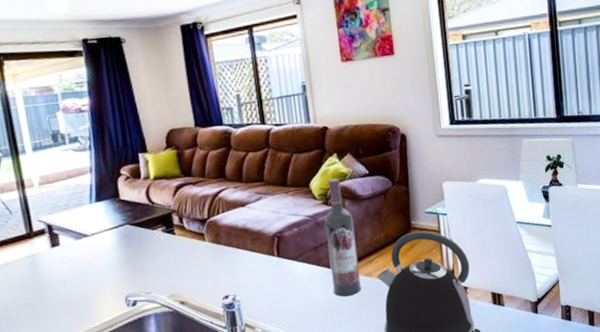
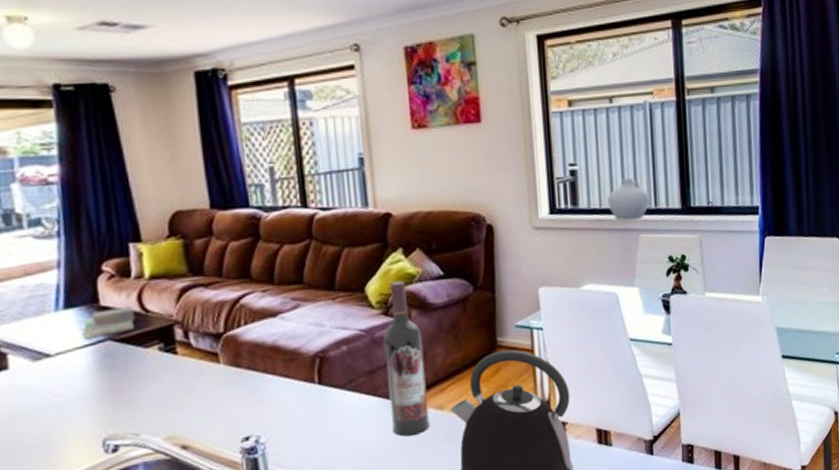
books: none [108,200,144,224] -> present [82,307,135,339]
ceramic jug: none [496,94,531,129] -> present [607,177,650,221]

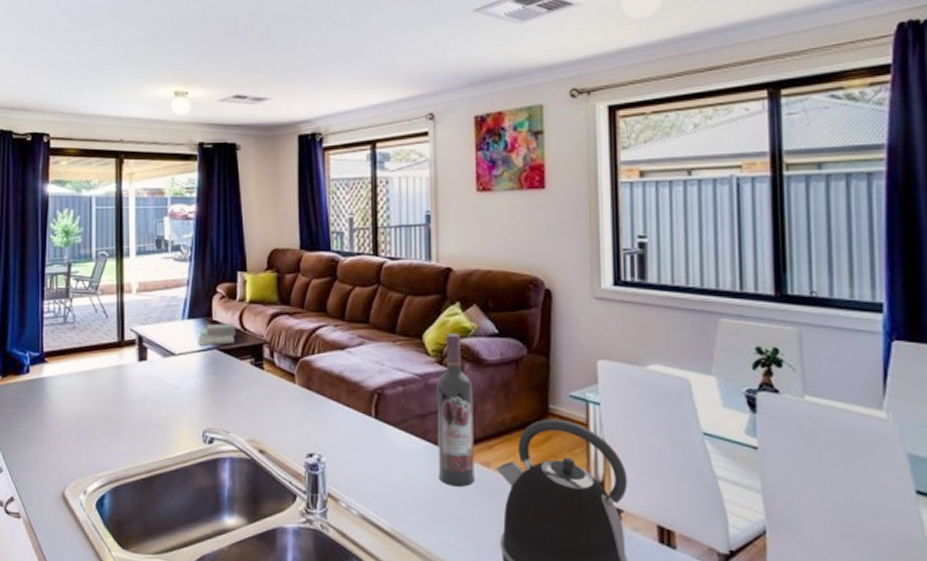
ceramic jug: present [607,177,650,221] -> none [681,255,734,301]

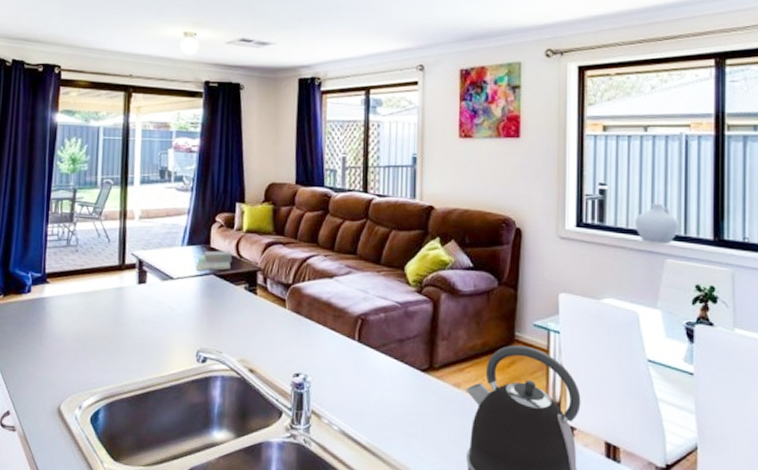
wine bottle: present [437,333,475,487] -> none [413,265,448,406]
ceramic jug: none [681,255,734,301] -> present [635,203,680,244]

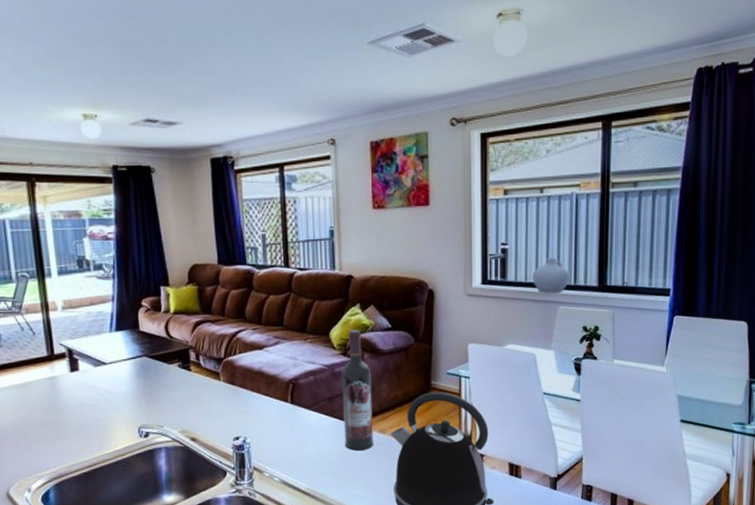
books: present [196,250,232,271] -> none [127,333,162,354]
wine bottle: none [413,265,448,406] -> present [342,330,373,451]

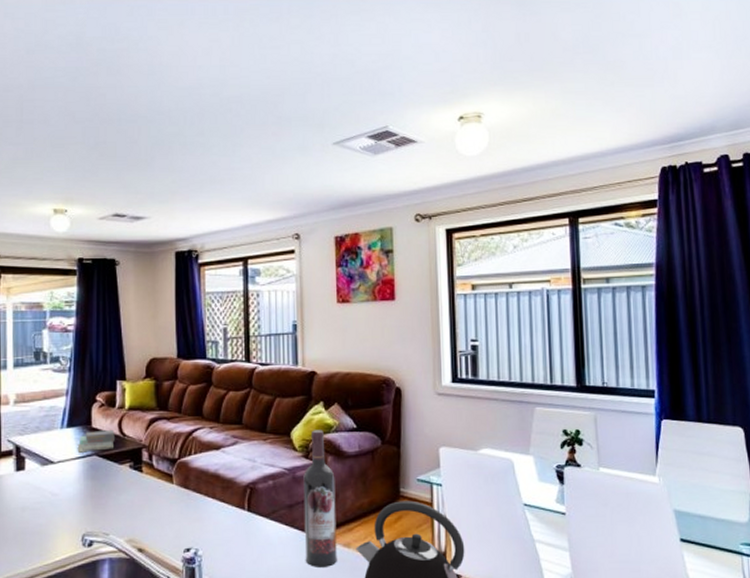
books: none [127,333,162,354] -> present [77,430,115,453]
ceramic jug: present [533,257,570,294] -> none [505,355,546,394]

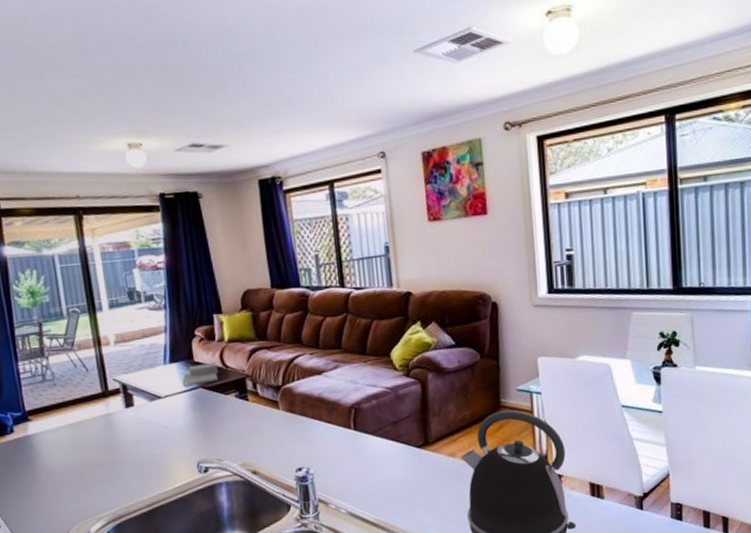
wine bottle: present [303,430,337,567] -> none [405,348,443,477]

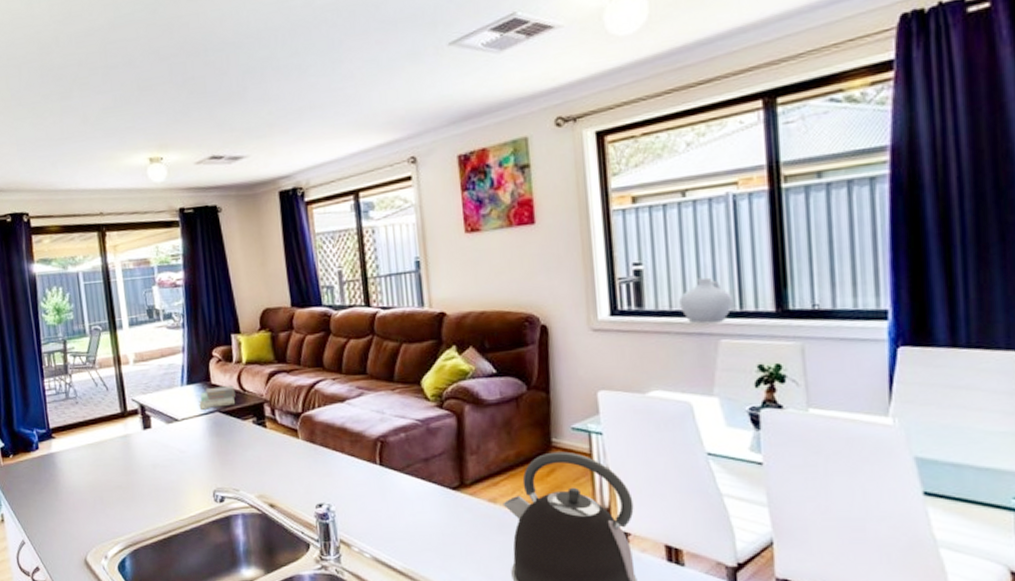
ceramic jug: none [601,261,642,300] -> present [679,277,734,324]

